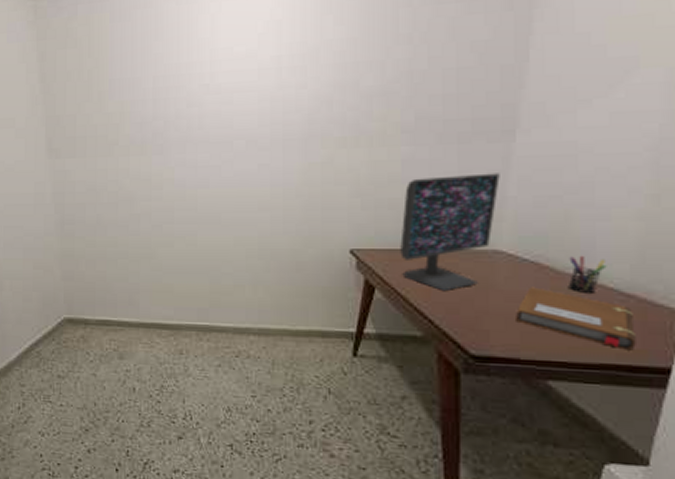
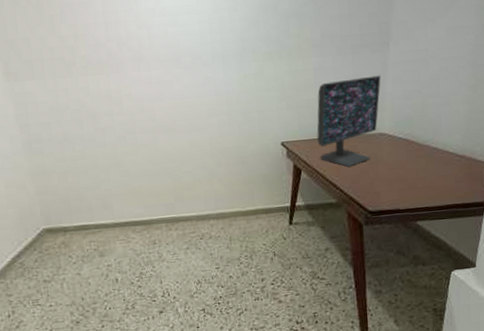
notebook: present [514,287,636,351] -> none [395,157,466,194]
pen holder: present [567,255,607,293] -> none [426,131,448,158]

